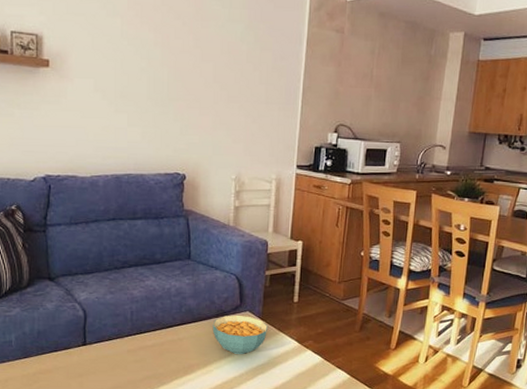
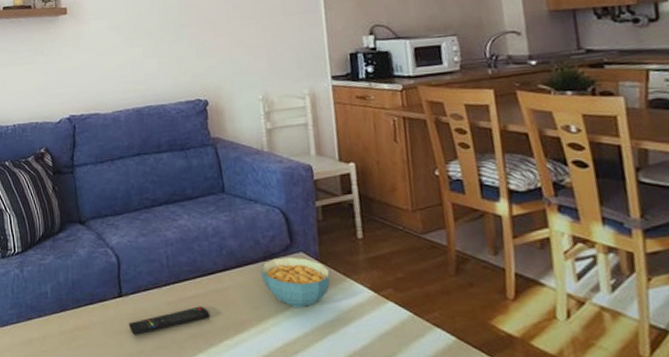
remote control: none [91,353,165,377] -> present [129,306,211,335]

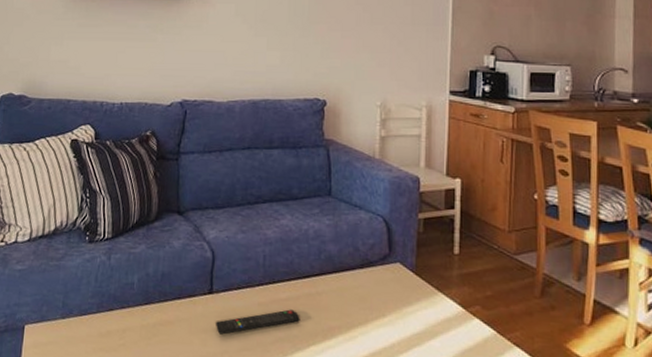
cereal bowl: present [260,256,331,308] -> none [356,266,424,319]

